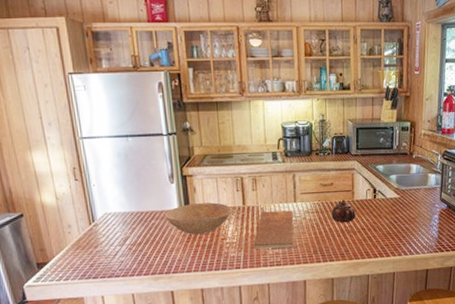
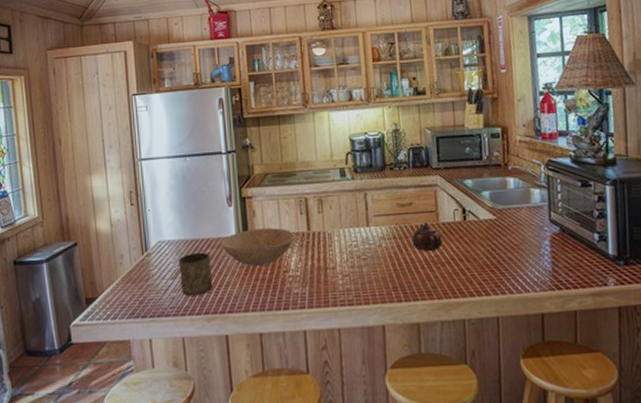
cup: none [125,223,158,260] -> present [178,252,213,296]
chopping board: present [253,210,294,249] -> none [319,236,368,284]

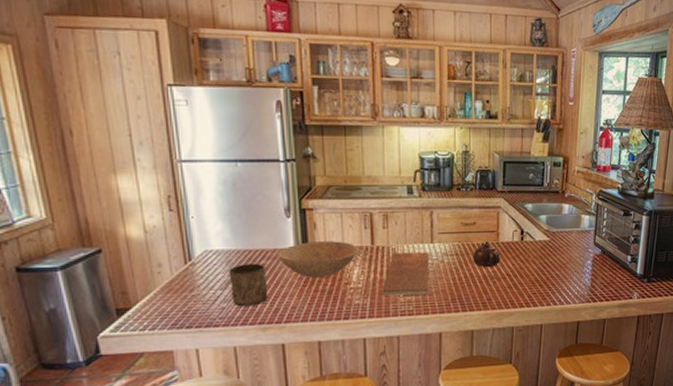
chopping board: none [319,236,368,284] -> present [381,252,429,296]

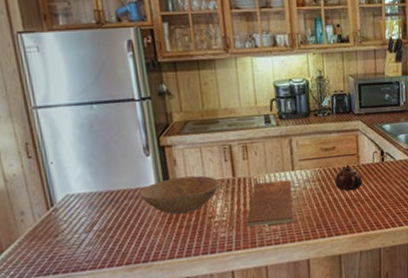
cup: present [229,263,268,307] -> none [92,204,133,249]

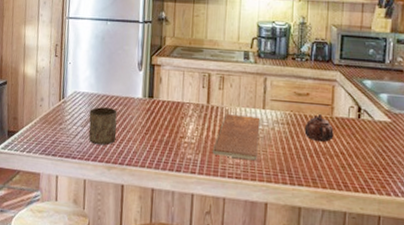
cup: none [92,204,133,249] -> present [88,106,117,145]
bowl: present [139,175,220,215] -> none [128,94,195,128]

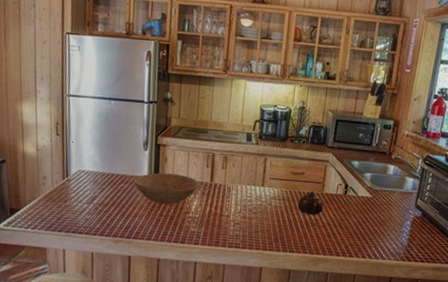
cup: present [88,106,117,145] -> none [94,184,123,221]
bowl: none [128,94,195,128] -> present [134,173,199,205]
chopping board: present [212,114,261,161] -> none [214,191,260,232]

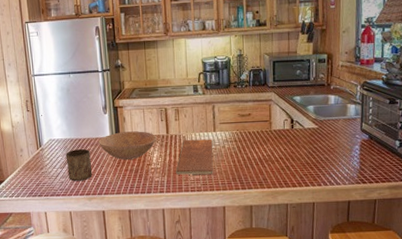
cup: none [94,184,123,221] -> present [65,148,93,182]
chopping board: none [214,191,260,232] -> present [175,139,213,175]
teapot: present [297,190,323,215] -> none [249,129,273,151]

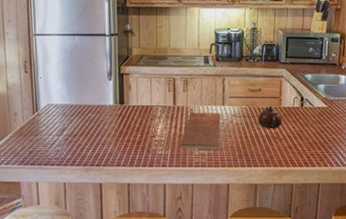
cup: present [65,148,93,182] -> none [64,115,92,151]
bowl: present [98,131,157,160] -> none [100,100,163,130]
teapot: none [249,129,273,151] -> present [258,105,282,128]

